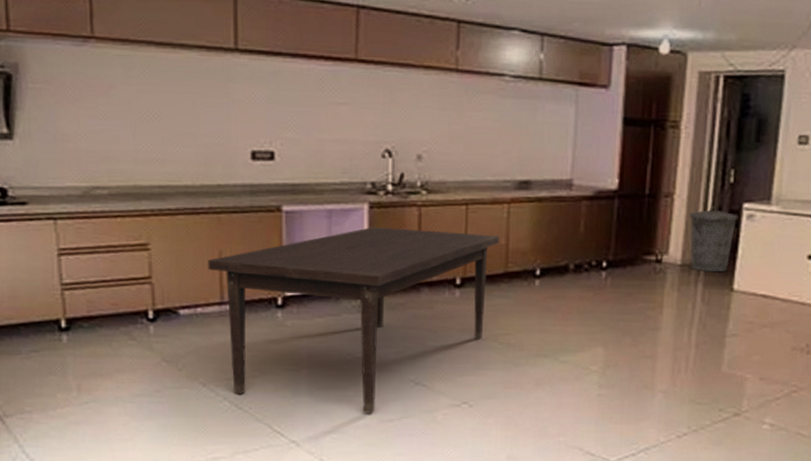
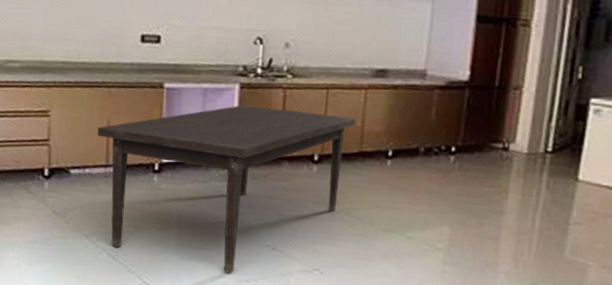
trash can: present [688,206,738,273] -> none [536,99,585,163]

